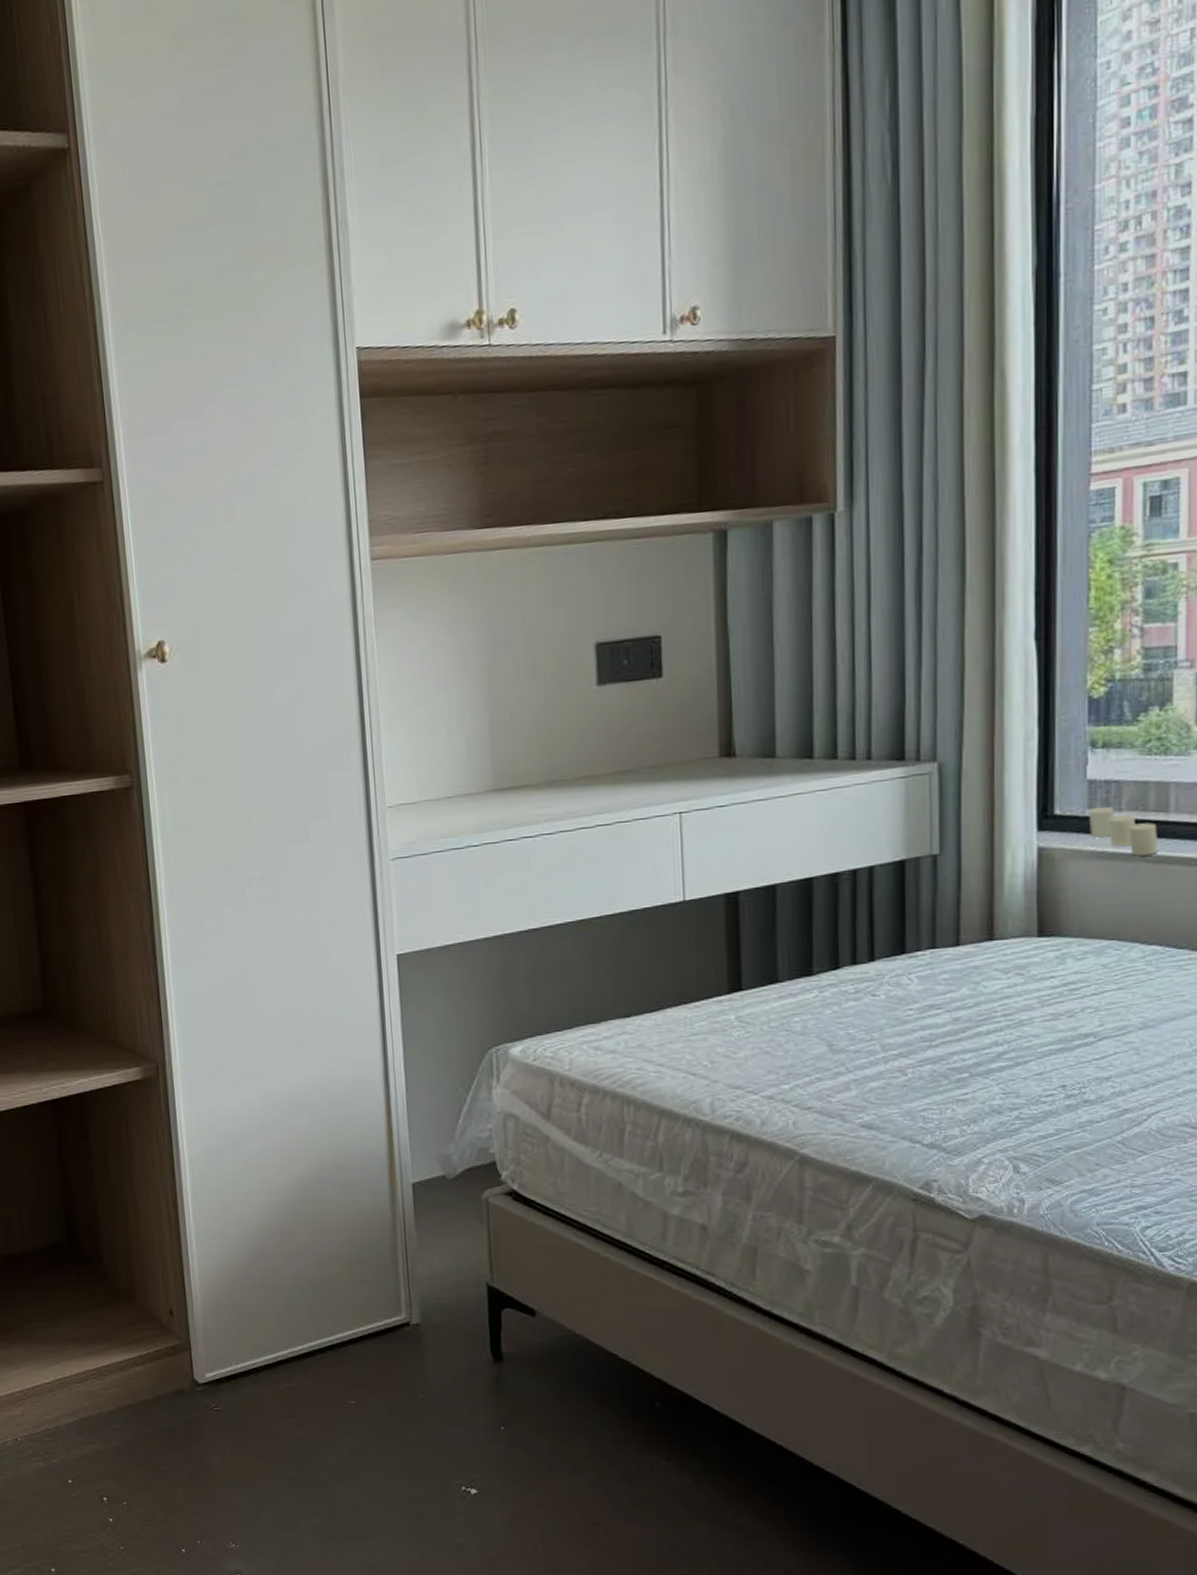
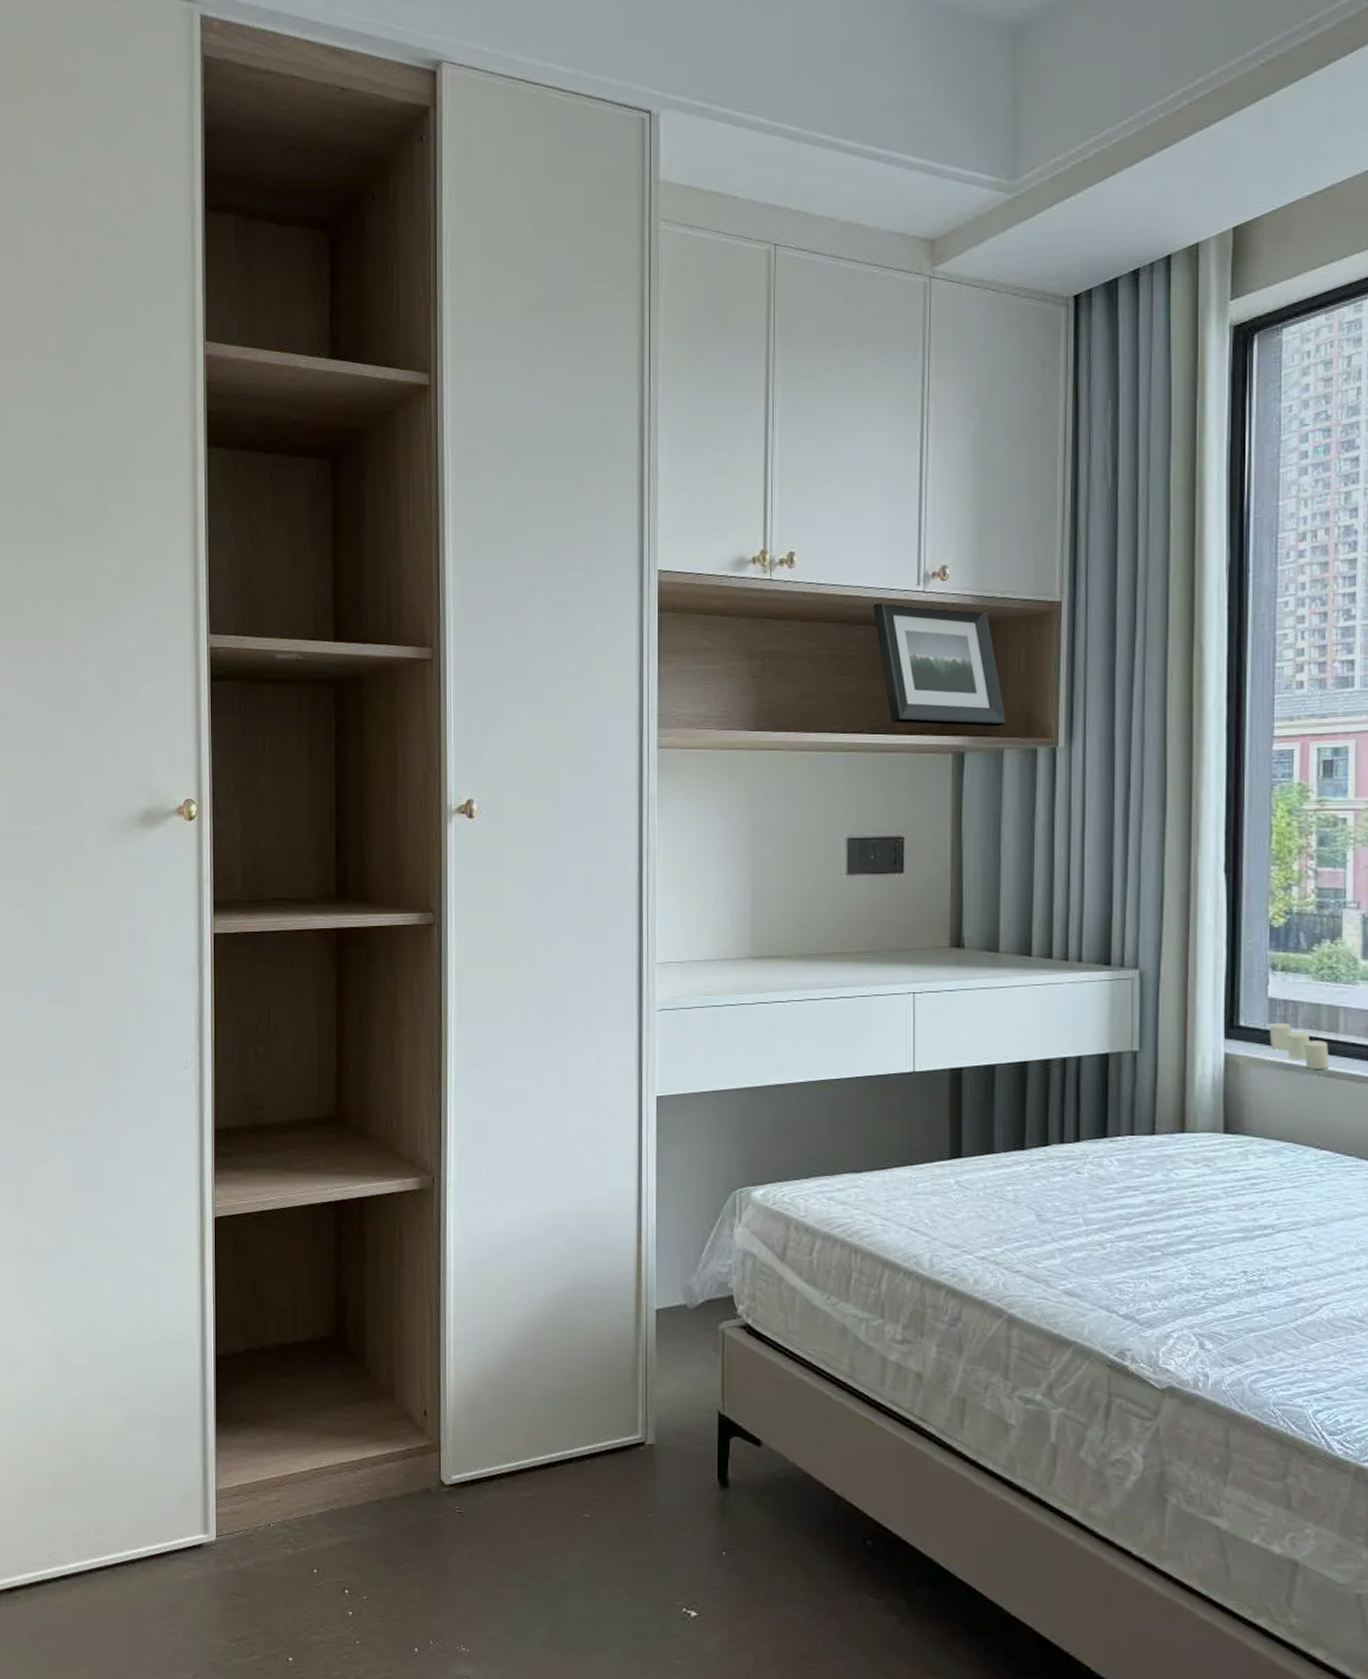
picture frame: none [610,359,775,503] -> present [872,601,1006,727]

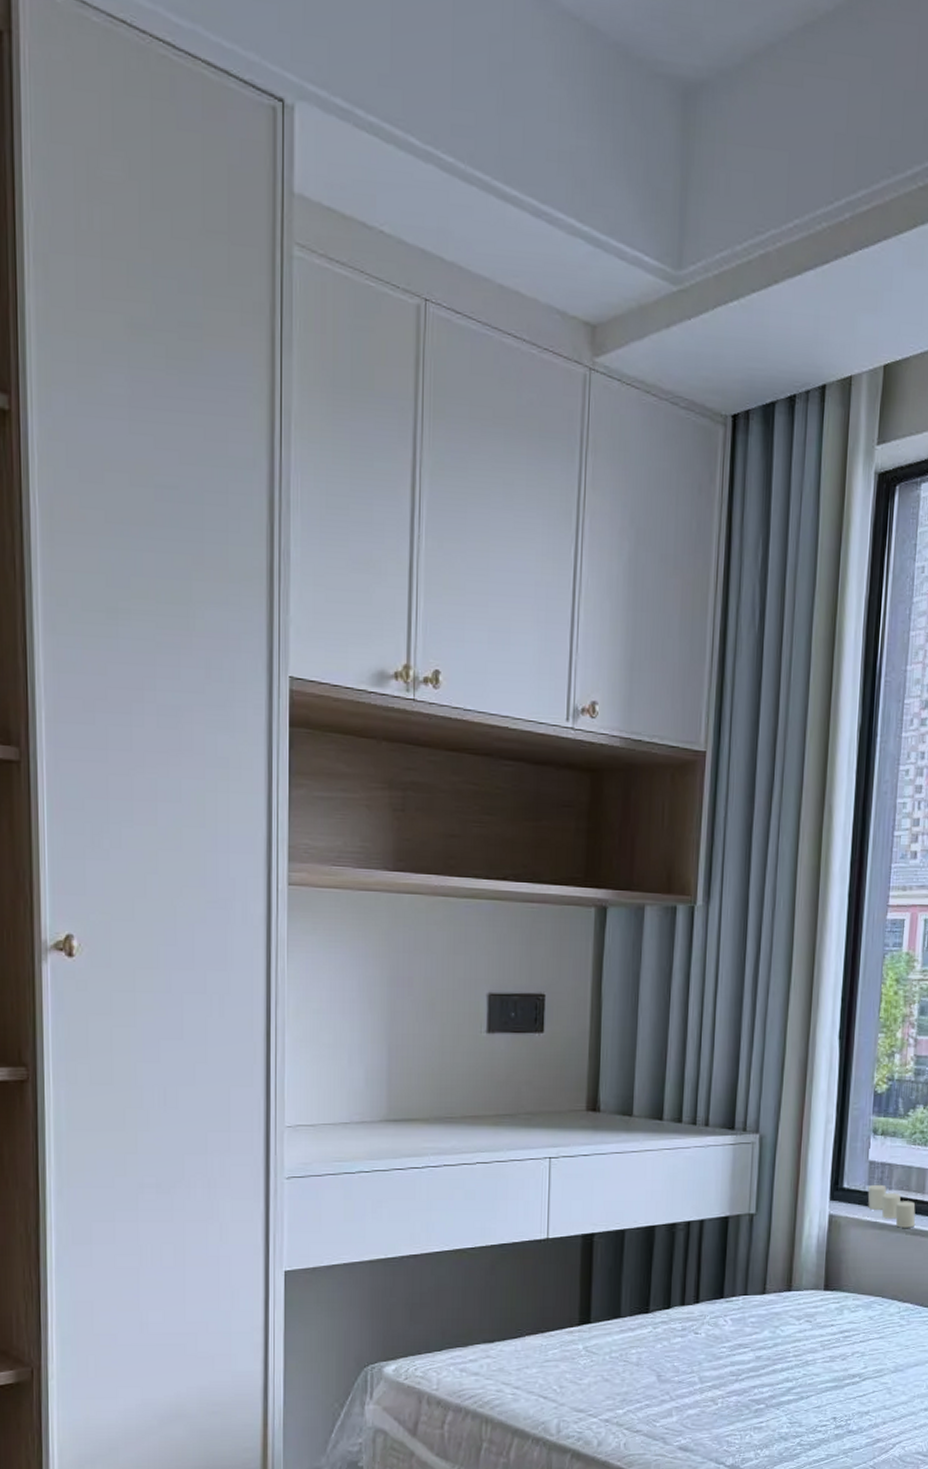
picture frame: present [872,601,1006,727] -> none [519,735,649,881]

